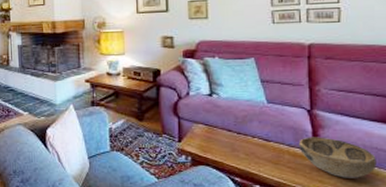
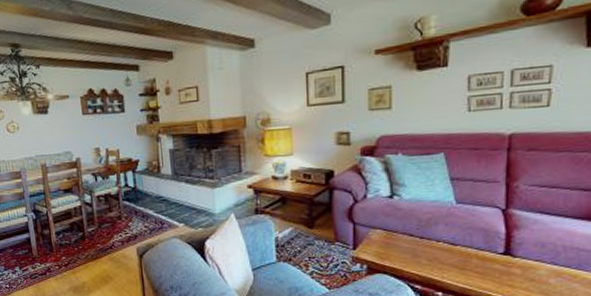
decorative bowl: present [298,137,377,178] -> none [489,238,577,282]

